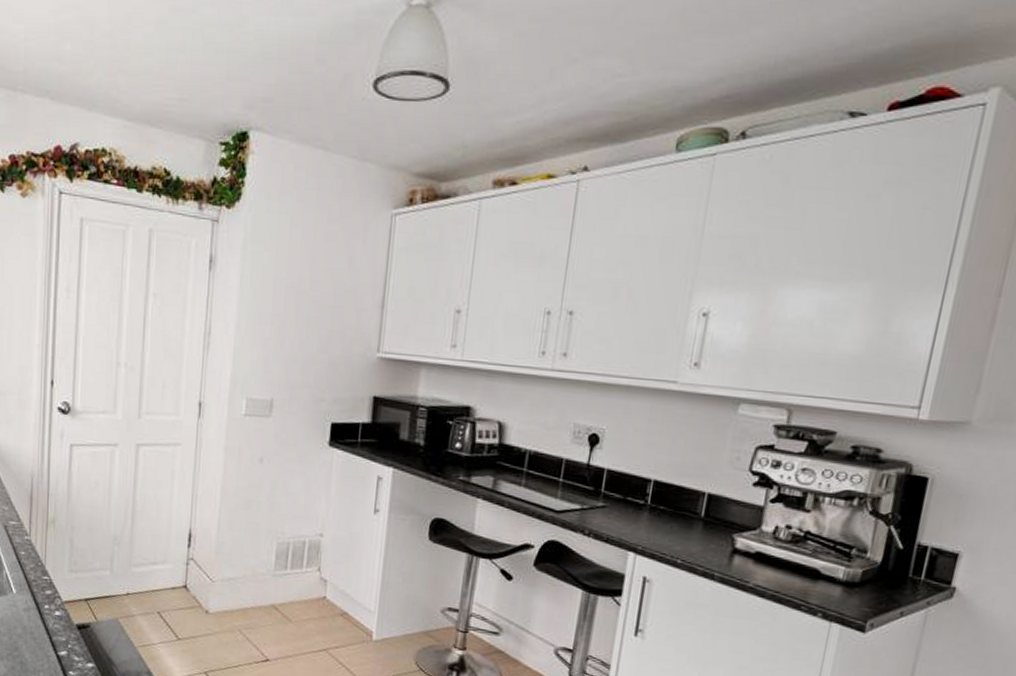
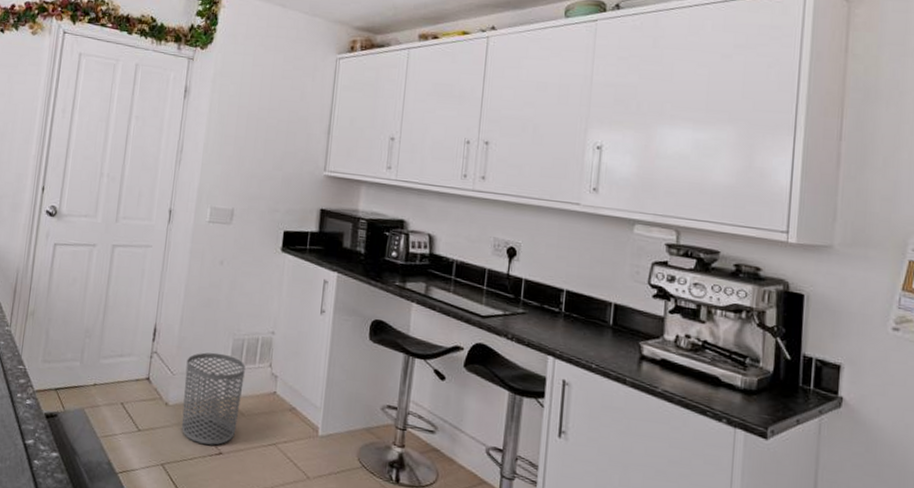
waste bin: none [224,557,292,652] -> present [181,352,246,445]

